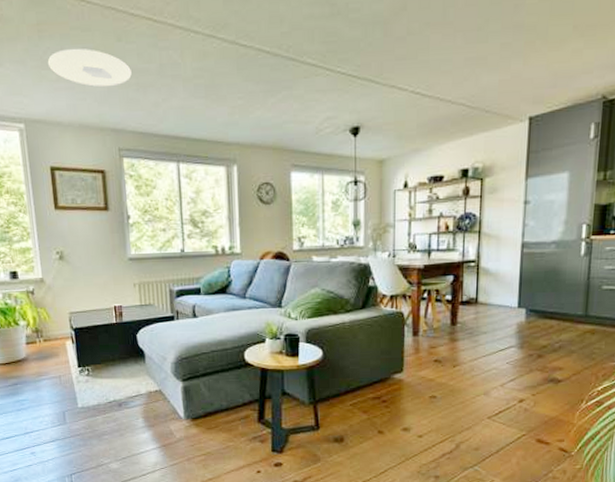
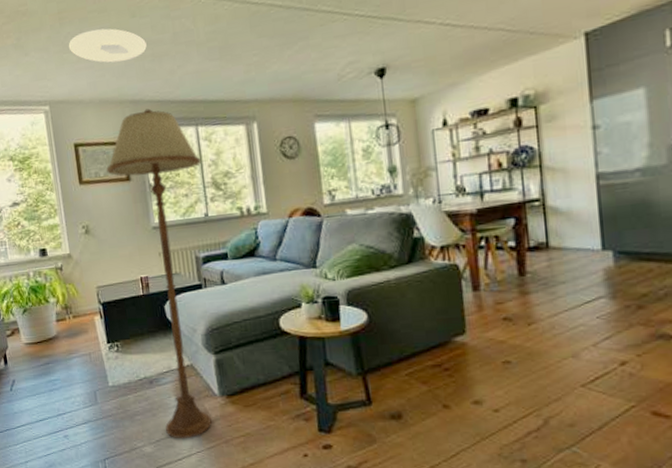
floor lamp: none [84,139,180,457] -> present [106,108,212,439]

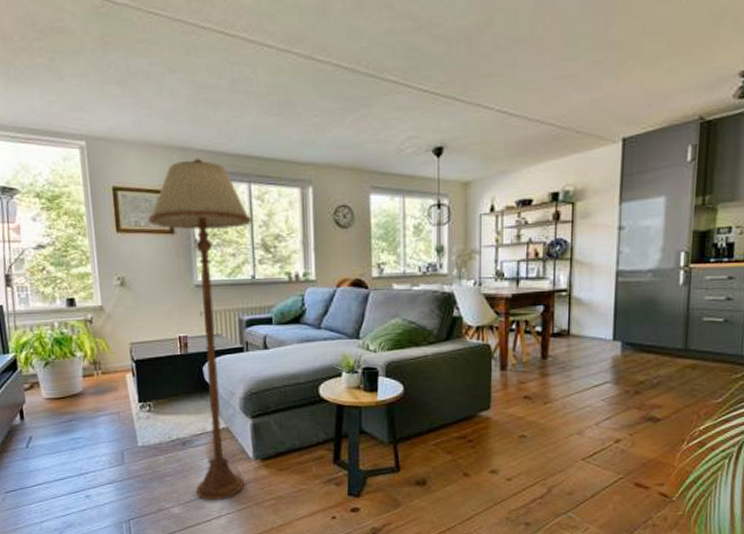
ceiling light: present [68,28,147,63] -> none [111,62,201,103]

